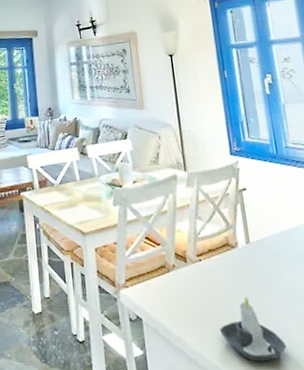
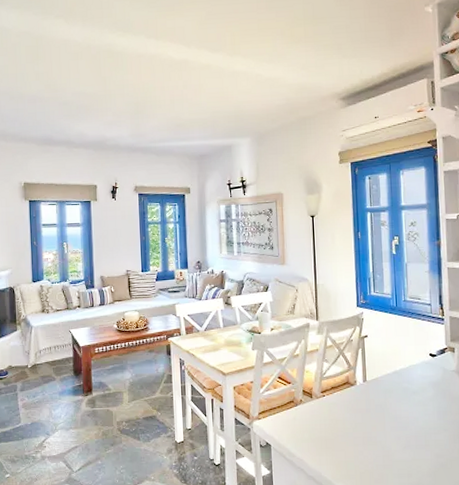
candle: present [219,296,287,362] -> none [335,425,388,477]

